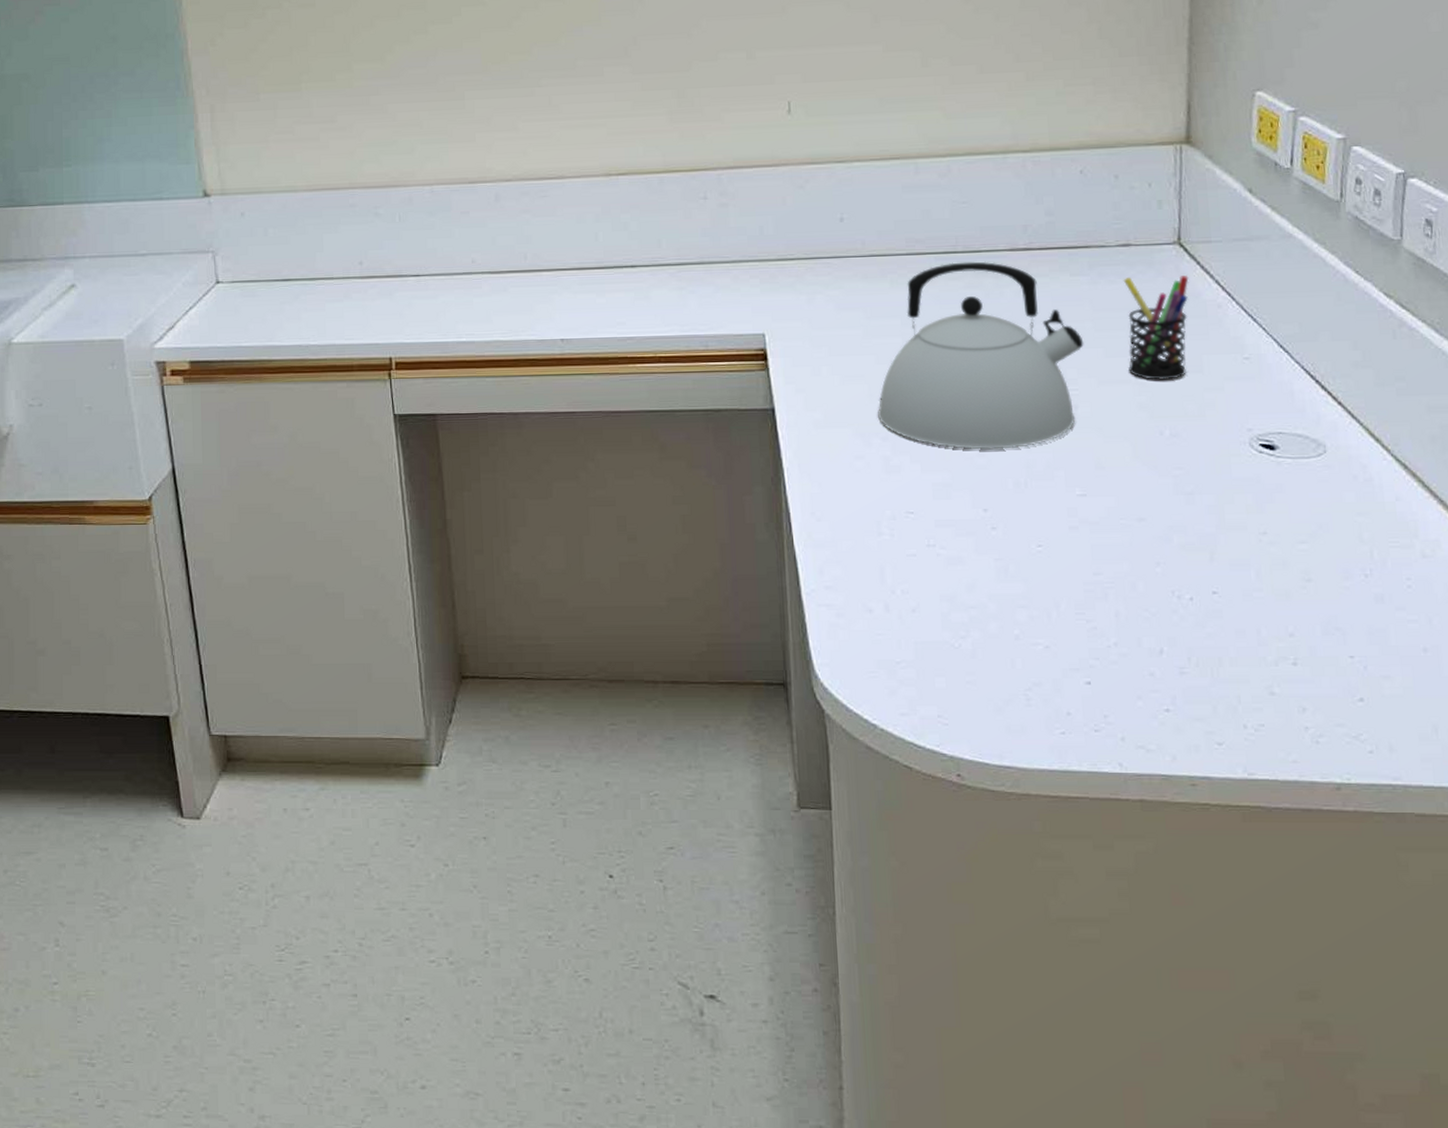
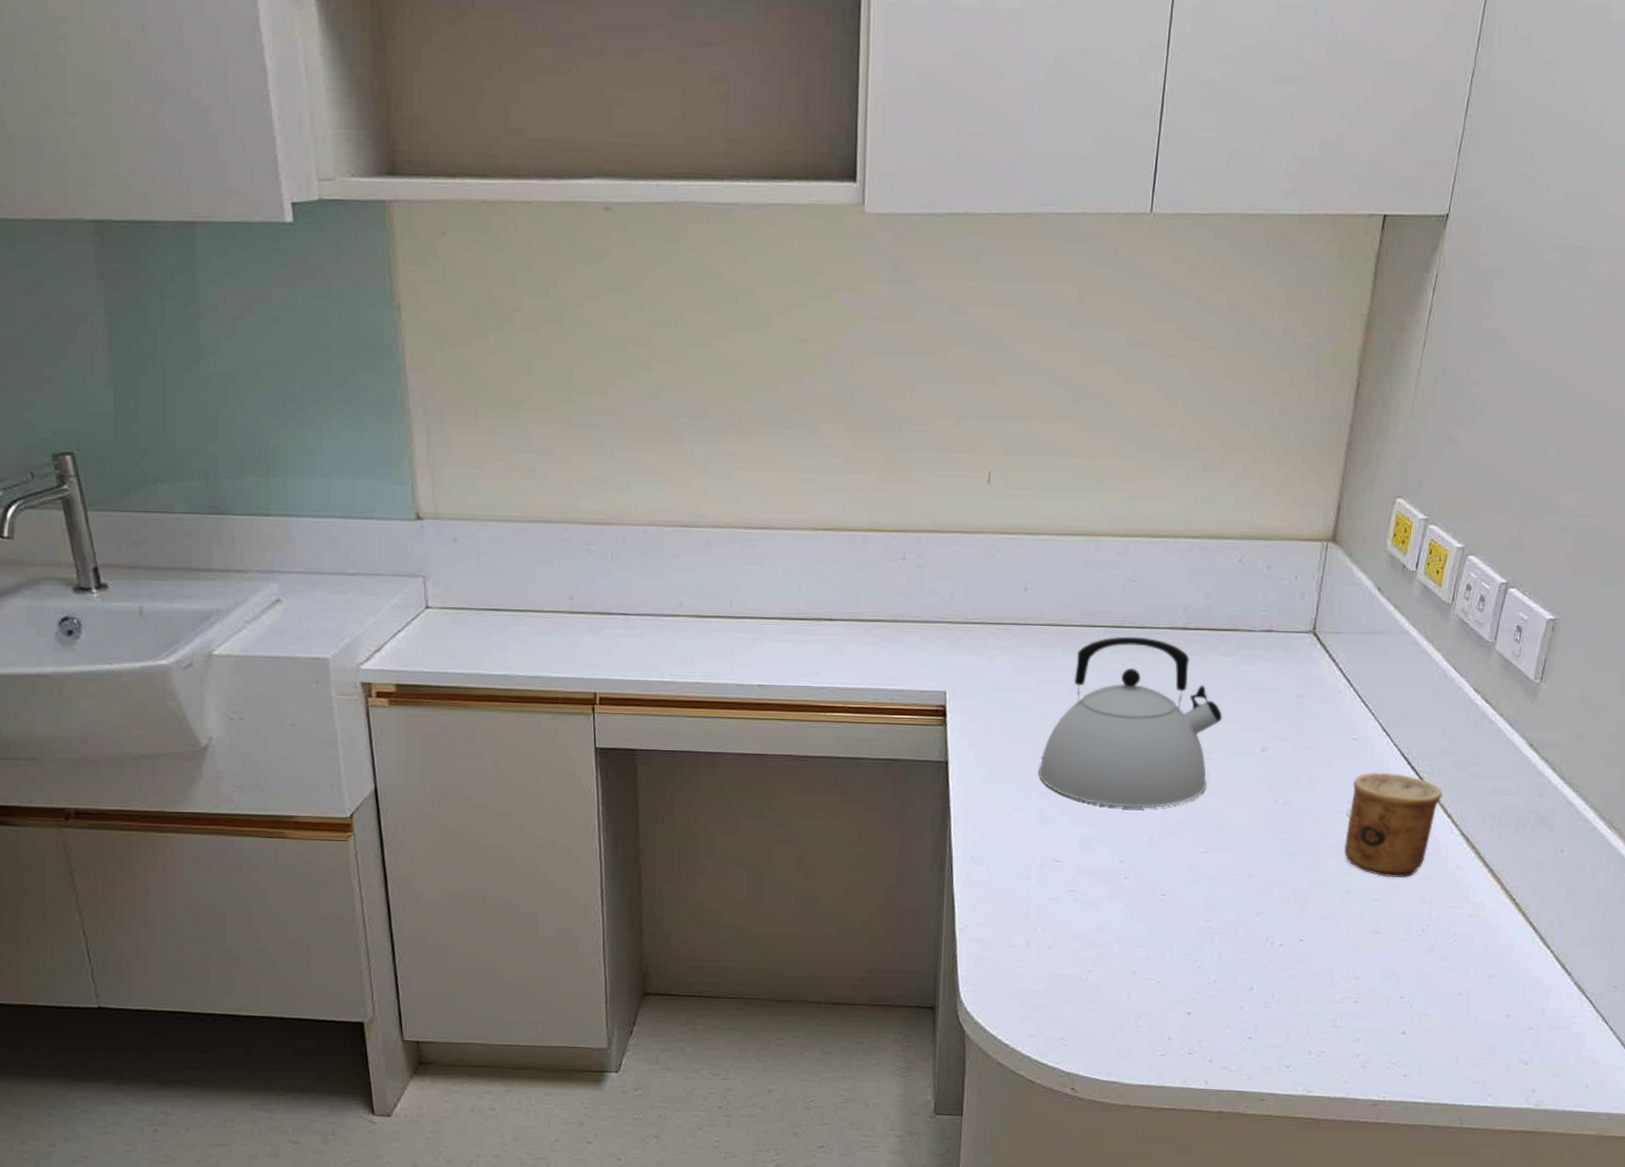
pen holder: present [1123,276,1189,380] -> none [1256,660,1318,754]
cup: none [1251,394,1365,516] -> present [1344,772,1442,878]

